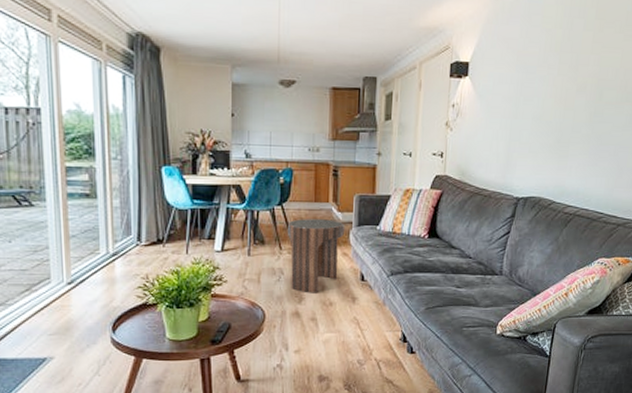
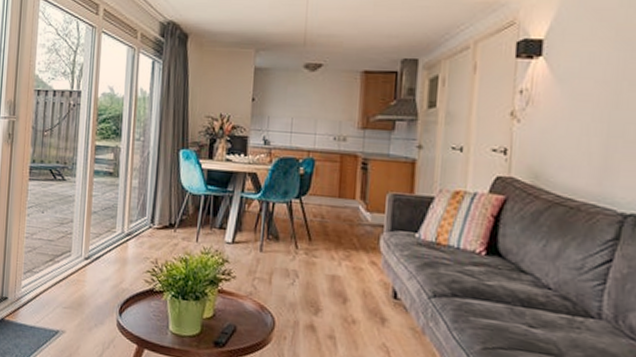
side table: present [287,219,344,293] -> none [305,215,374,306]

